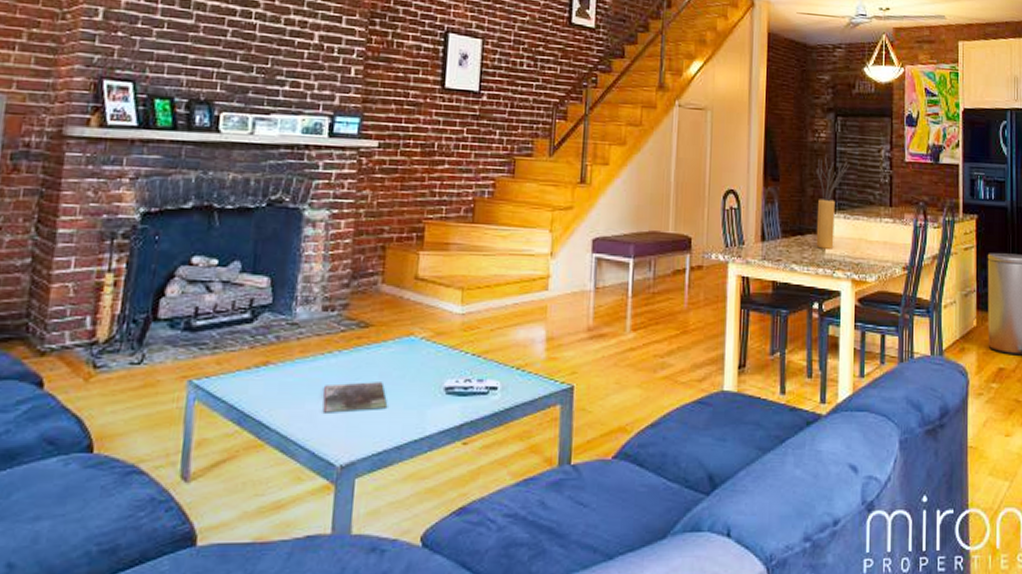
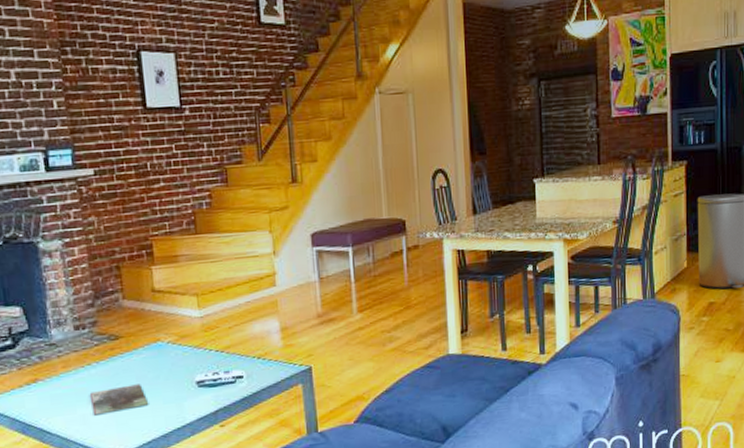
vase: present [816,157,850,249] -> none [523,124,556,214]

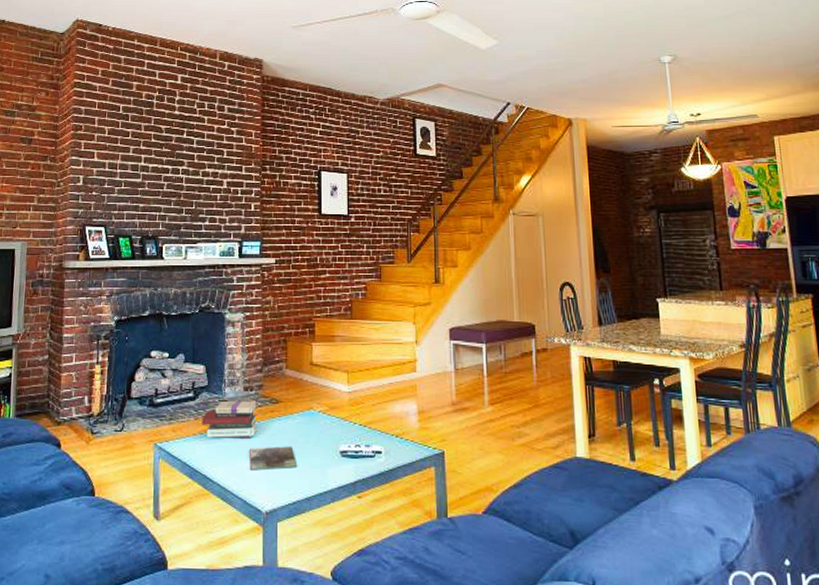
books: none [27,340,97,388] -> present [202,400,258,439]

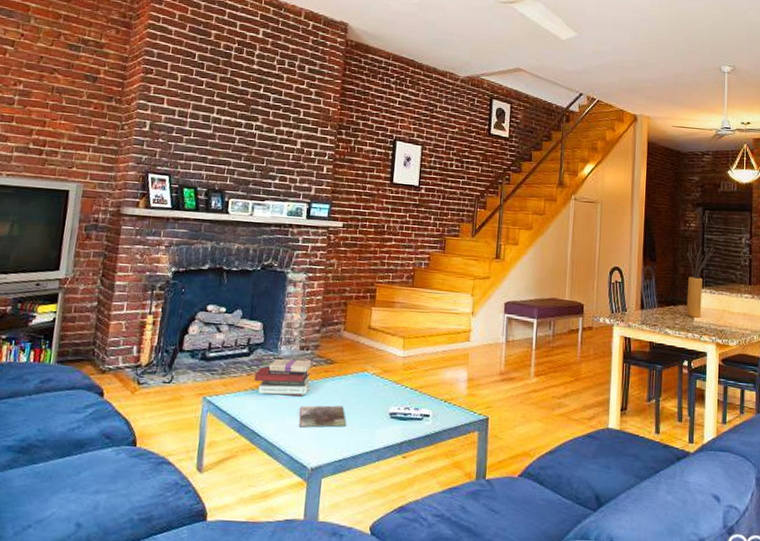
vase: none [644,250,676,331] -> present [686,243,715,318]

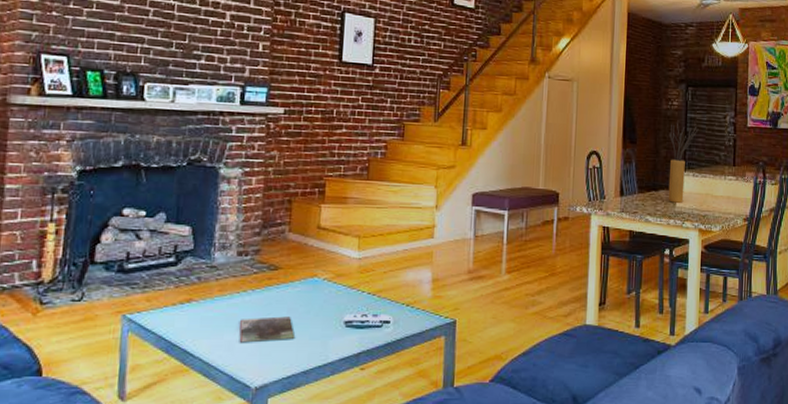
books: present [254,359,312,397] -> none [183,266,252,308]

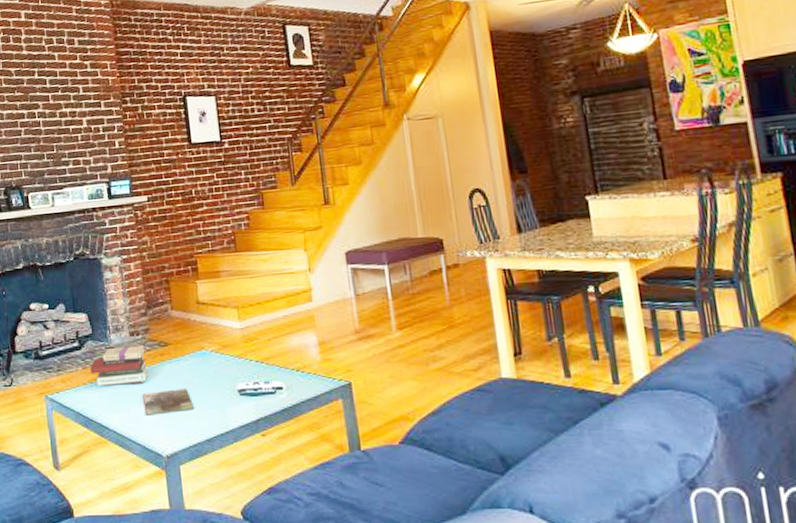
books: none [183,266,252,308] -> present [90,345,149,386]
vase: present [668,123,699,203] -> none [568,141,607,233]

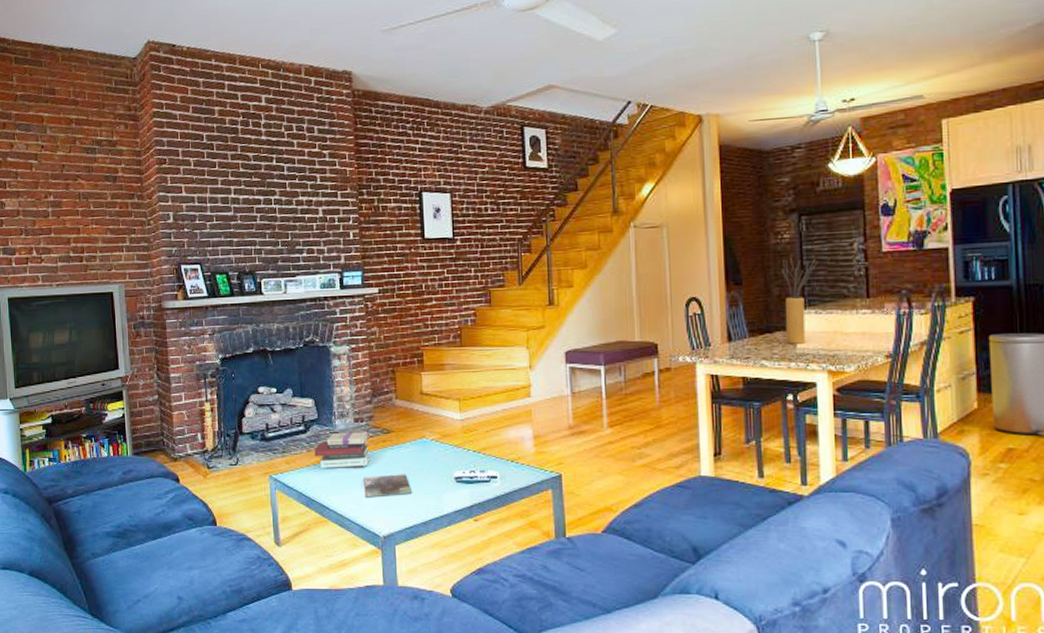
vase: none [568,141,607,233] -> present [782,257,818,344]

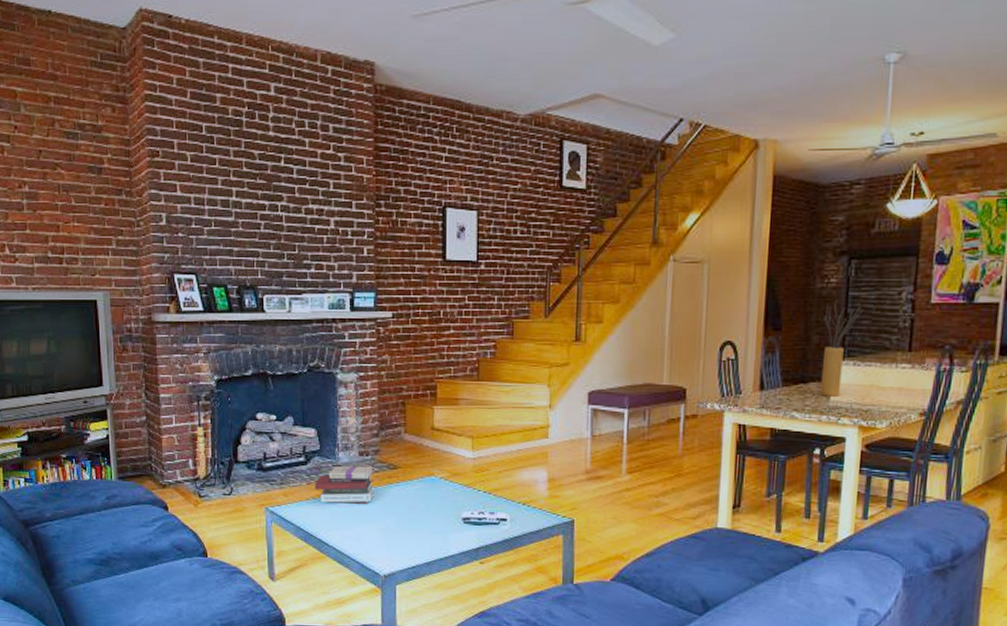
magazine: present [364,474,411,498] -> none [366,512,416,535]

